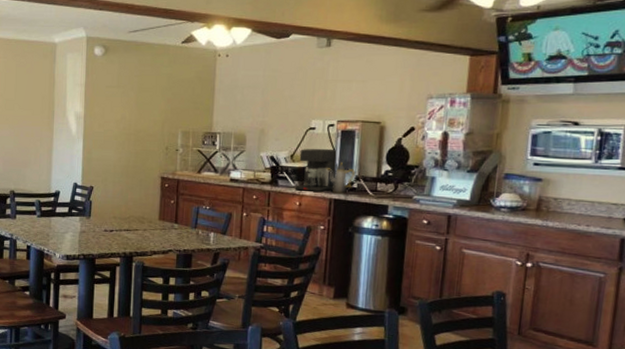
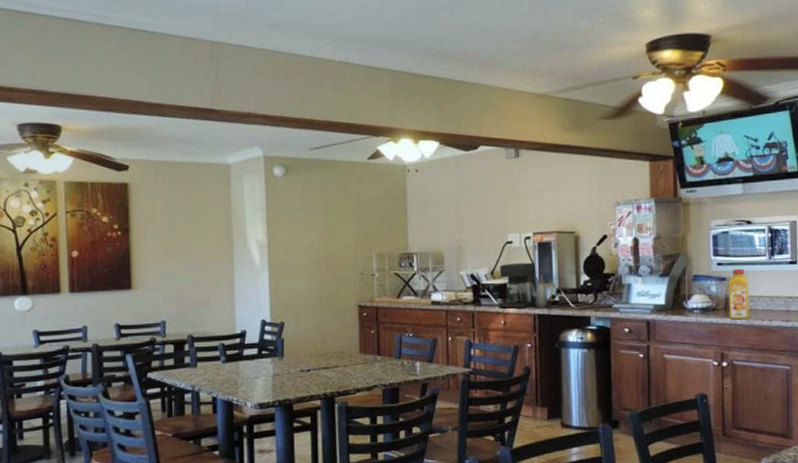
juice bottle: none [540,170,569,223] -> present [728,268,750,320]

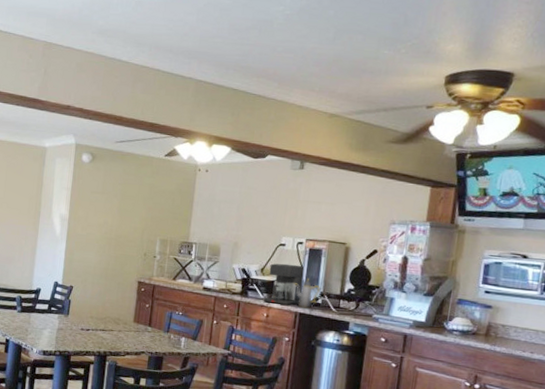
juice bottle: present [728,268,750,320] -> none [489,298,516,348]

